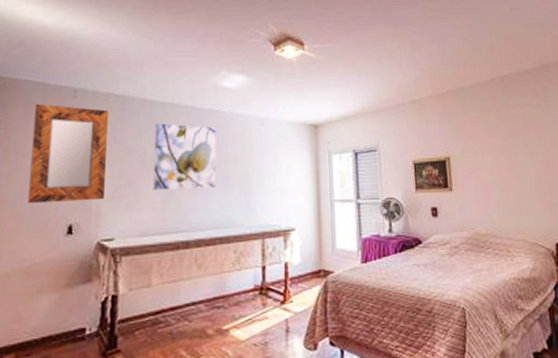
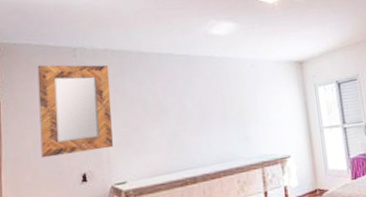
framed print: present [152,122,216,190] -> none [153,71,216,134]

